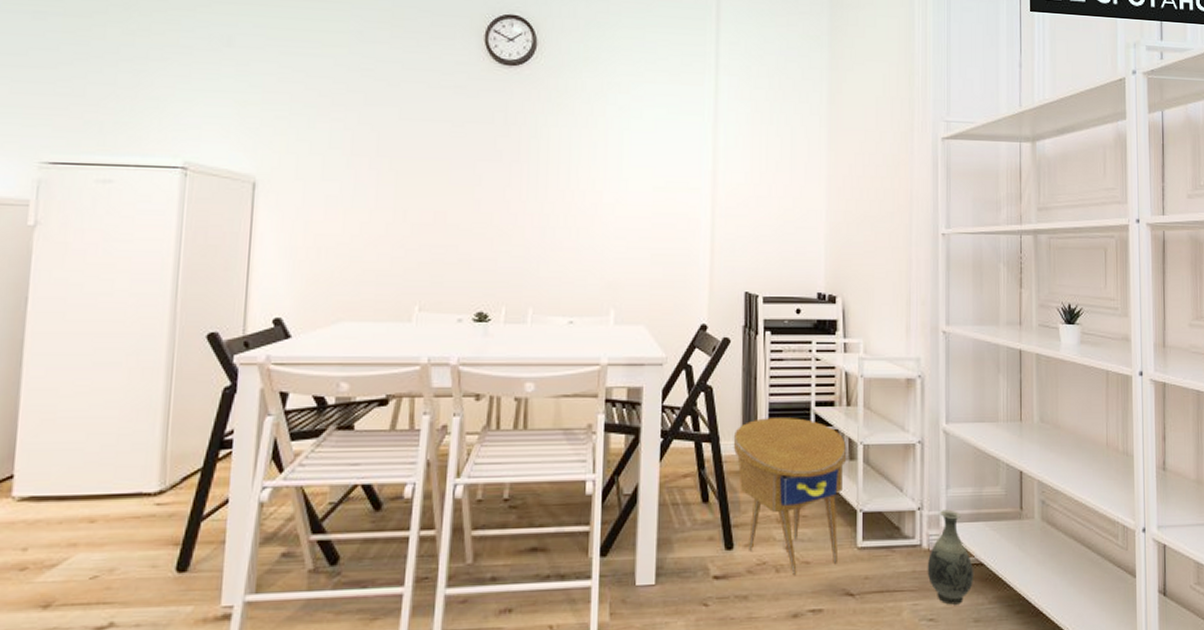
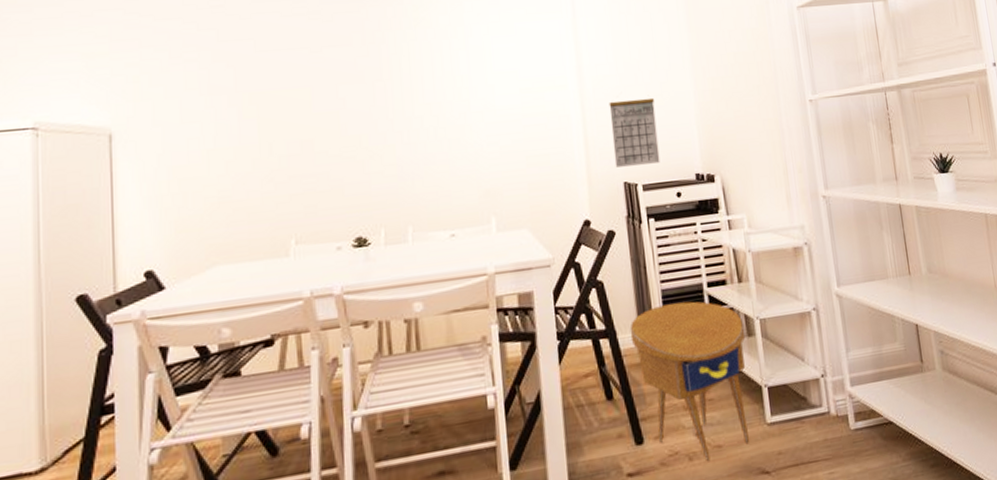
calendar: none [738,210,785,277] -> present [609,97,660,168]
vase: present [927,509,973,605] -> none [837,372,885,468]

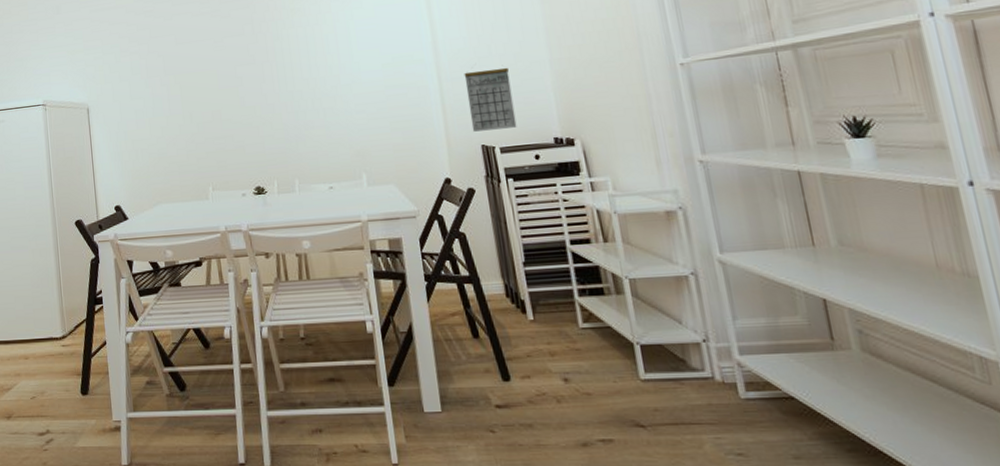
side table: present [630,301,749,461] -> none [492,256,621,405]

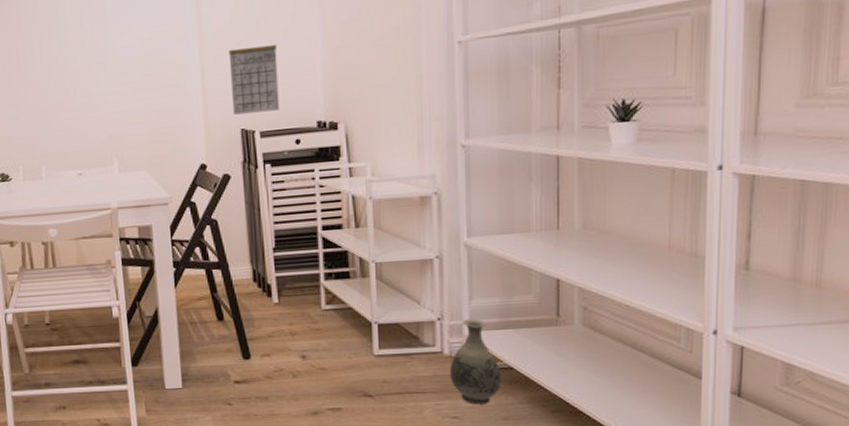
vase: none [724,341,785,440] -> present [449,319,502,405]

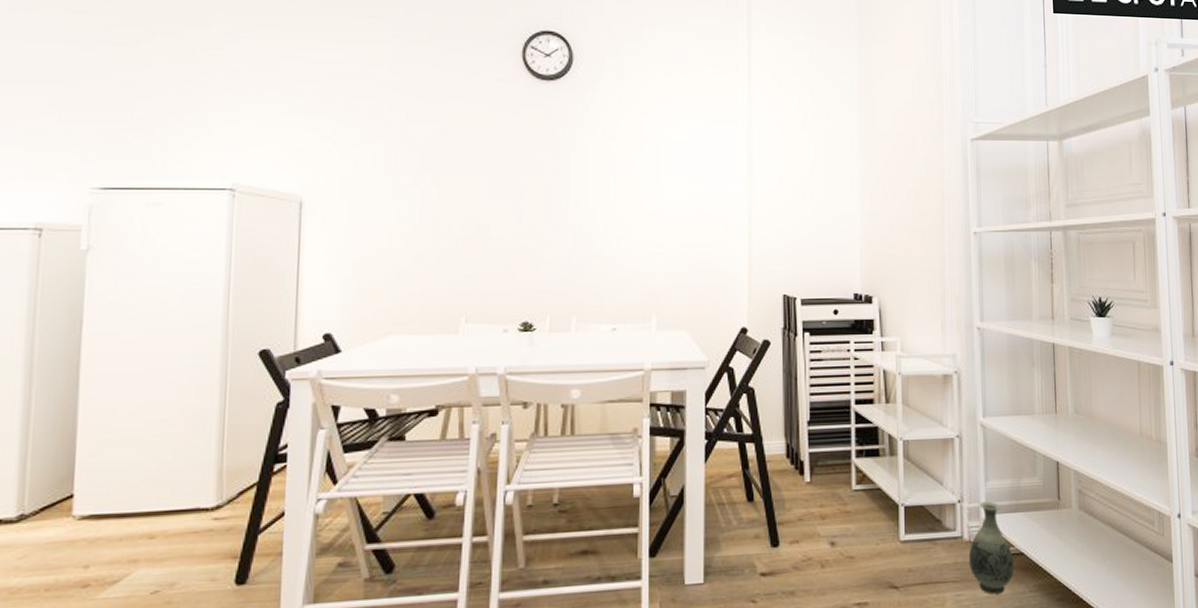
calendar: present [228,44,280,115] -> none [776,215,821,280]

